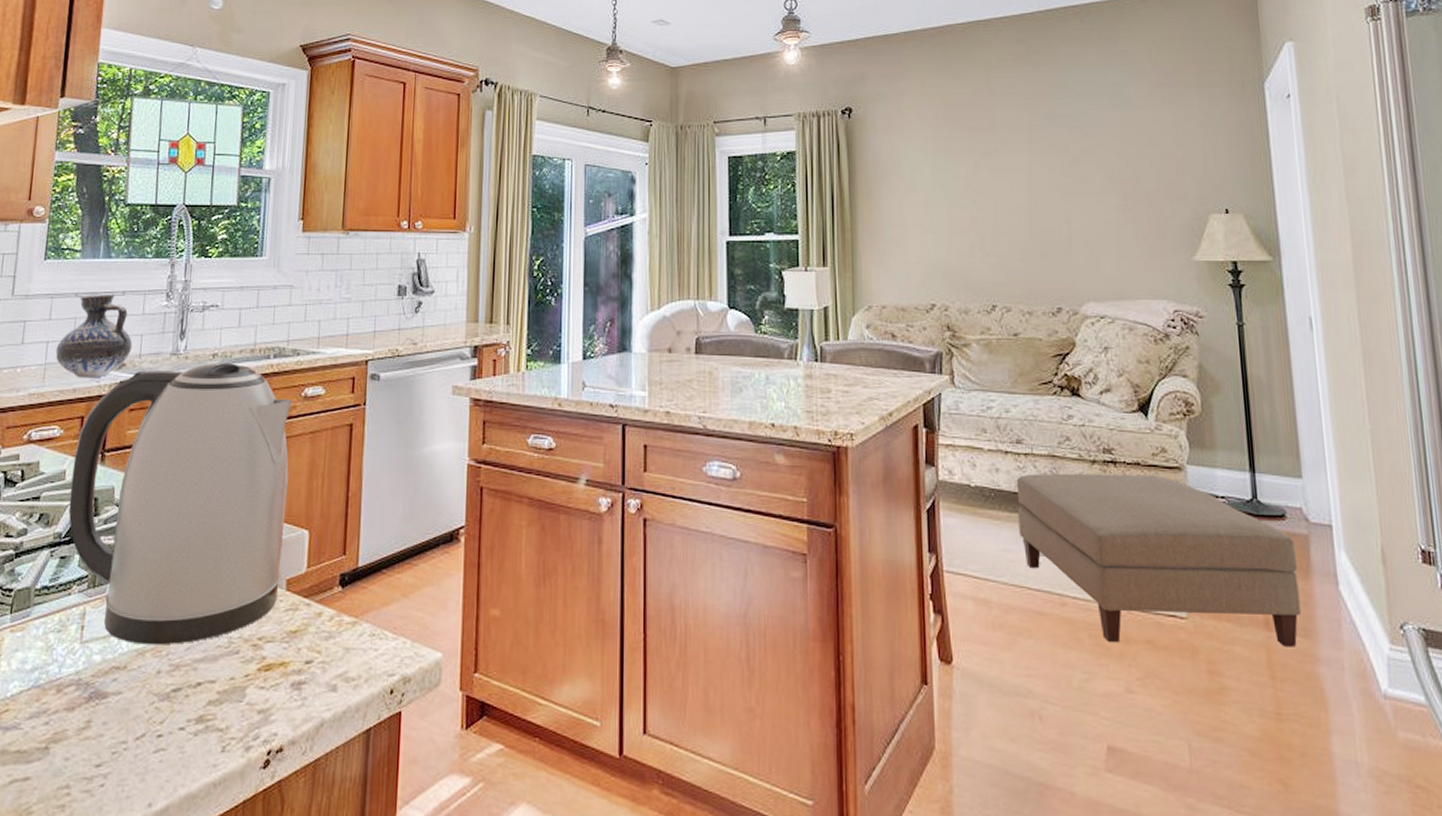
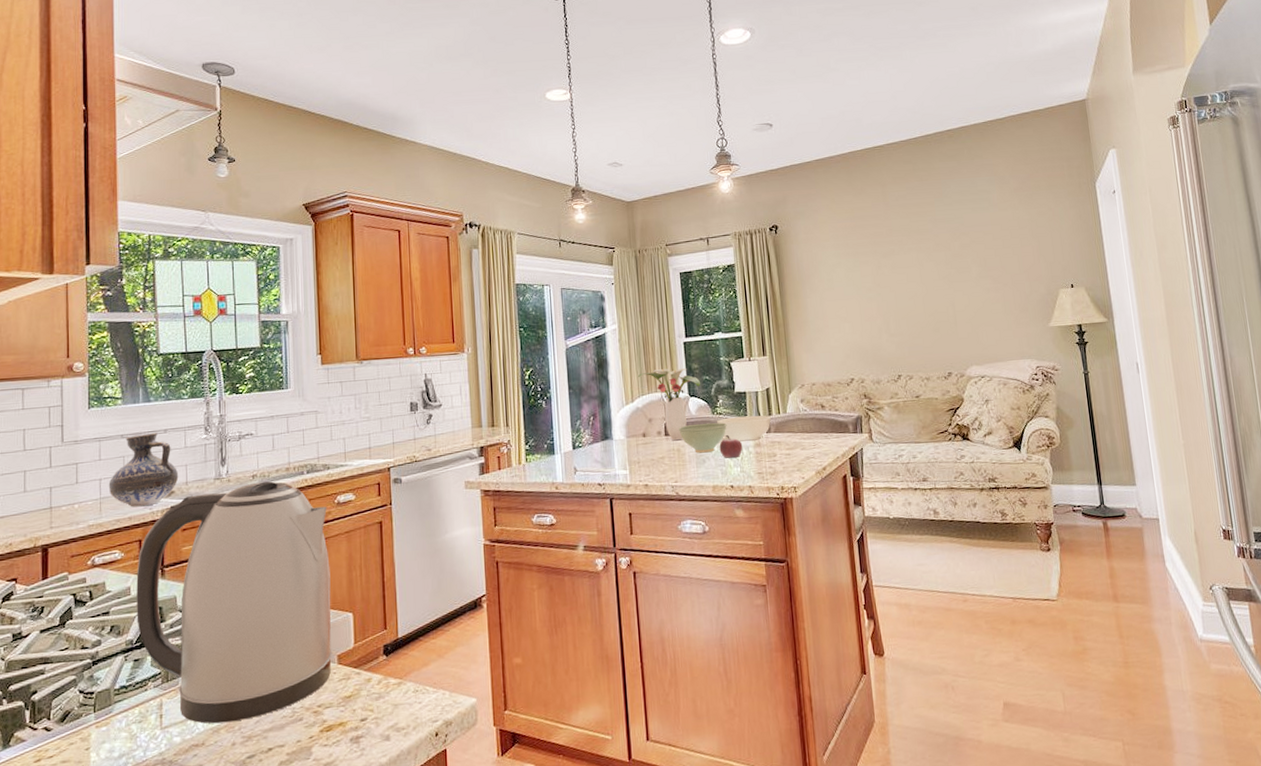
flower arrangement: none [667,271,743,361] -> present [637,368,700,441]
bowl: none [711,342,772,380] -> present [678,422,727,453]
bowl: none [760,338,828,371] -> present [717,415,771,442]
fruit: none [761,361,790,389] -> present [719,435,743,458]
ottoman: present [1016,473,1301,647] -> none [924,495,1139,625]

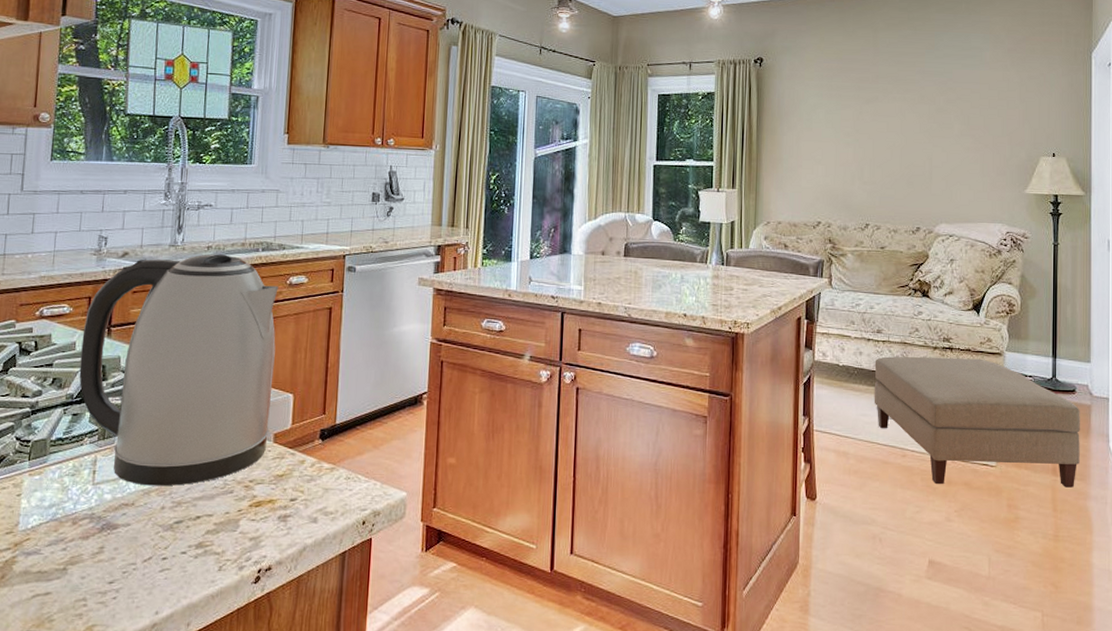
ceramic jug: present [108,432,179,507] -> none [63,192,135,264]
flower arrangement: present [637,368,700,441] -> none [603,188,665,263]
bowl: present [678,422,727,453] -> none [637,248,687,279]
bowl: present [717,415,771,442] -> none [678,246,732,273]
fruit: present [719,435,743,458] -> none [677,263,701,287]
ottoman: none [924,495,1139,625] -> present [874,356,1080,488]

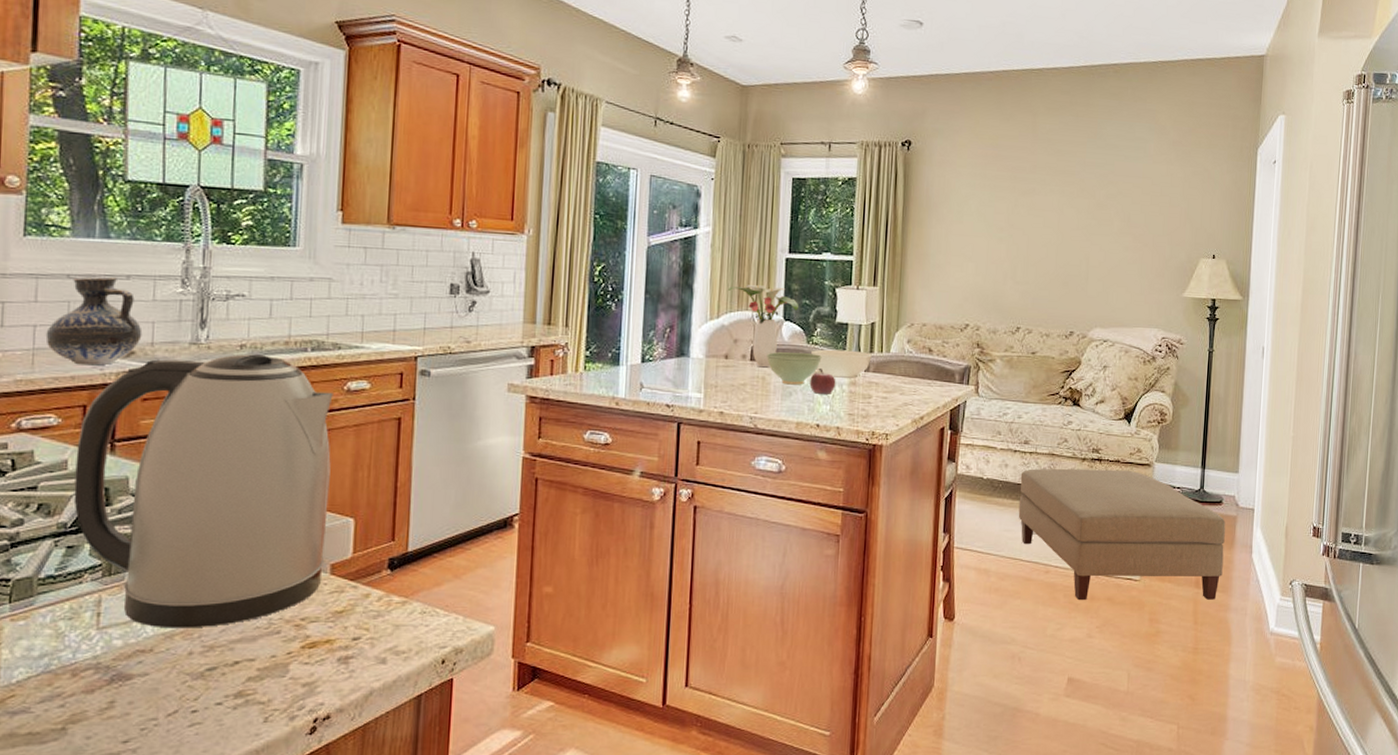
ceramic jug: none [63,192,135,264] -> present [45,276,143,366]
flower arrangement: none [603,188,665,263] -> present [727,284,798,368]
bowl: none [637,248,687,279] -> present [765,351,822,385]
fruit: none [677,263,701,287] -> present [809,369,836,394]
bowl: none [678,246,732,273] -> present [811,349,872,379]

